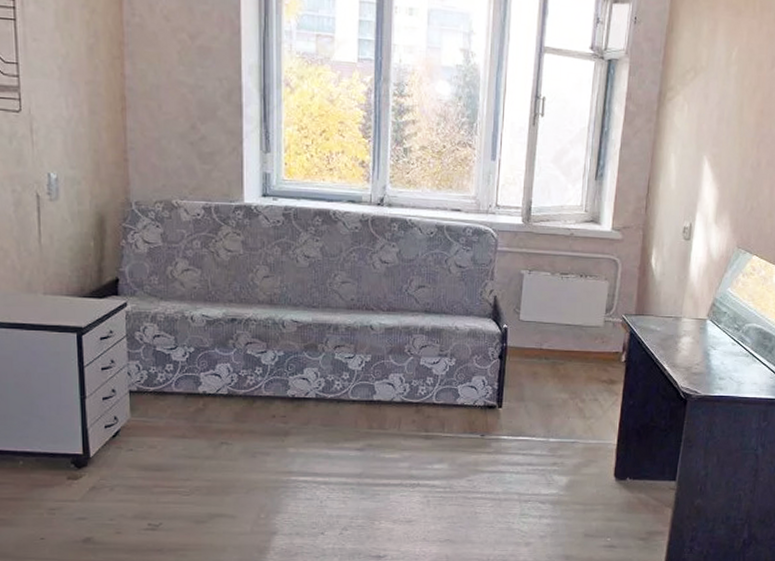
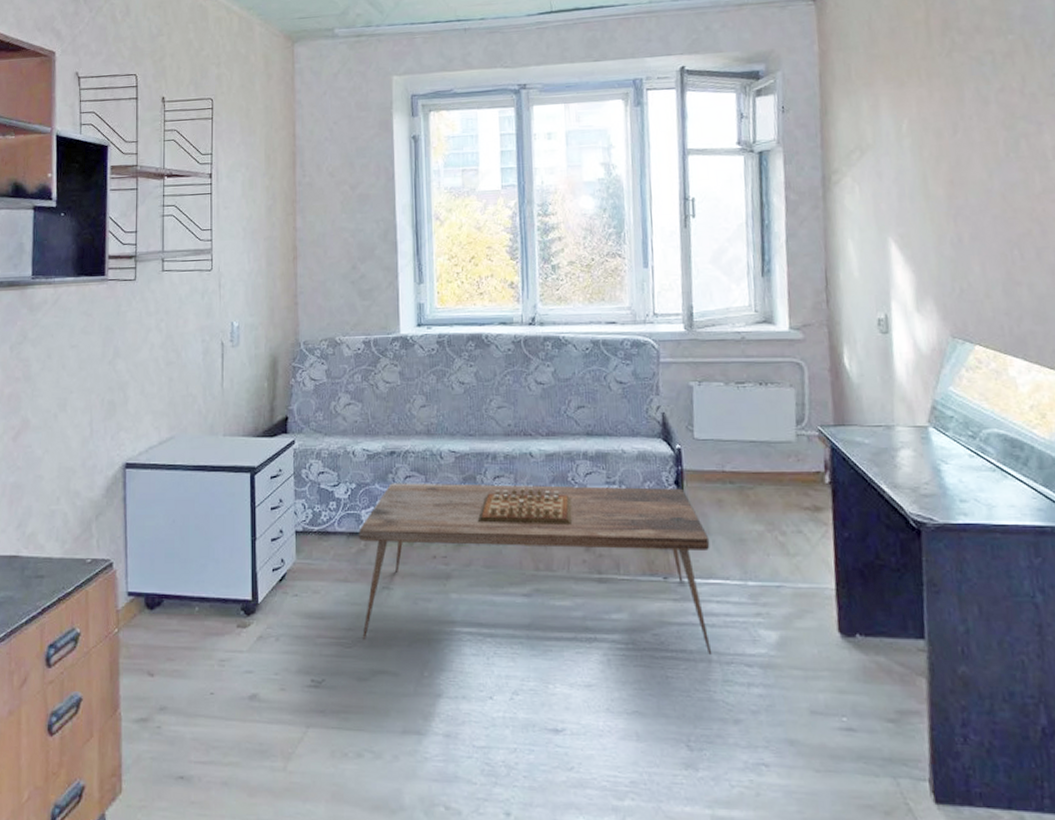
coffee table: none [197,348,523,495] -> present [358,483,712,655]

